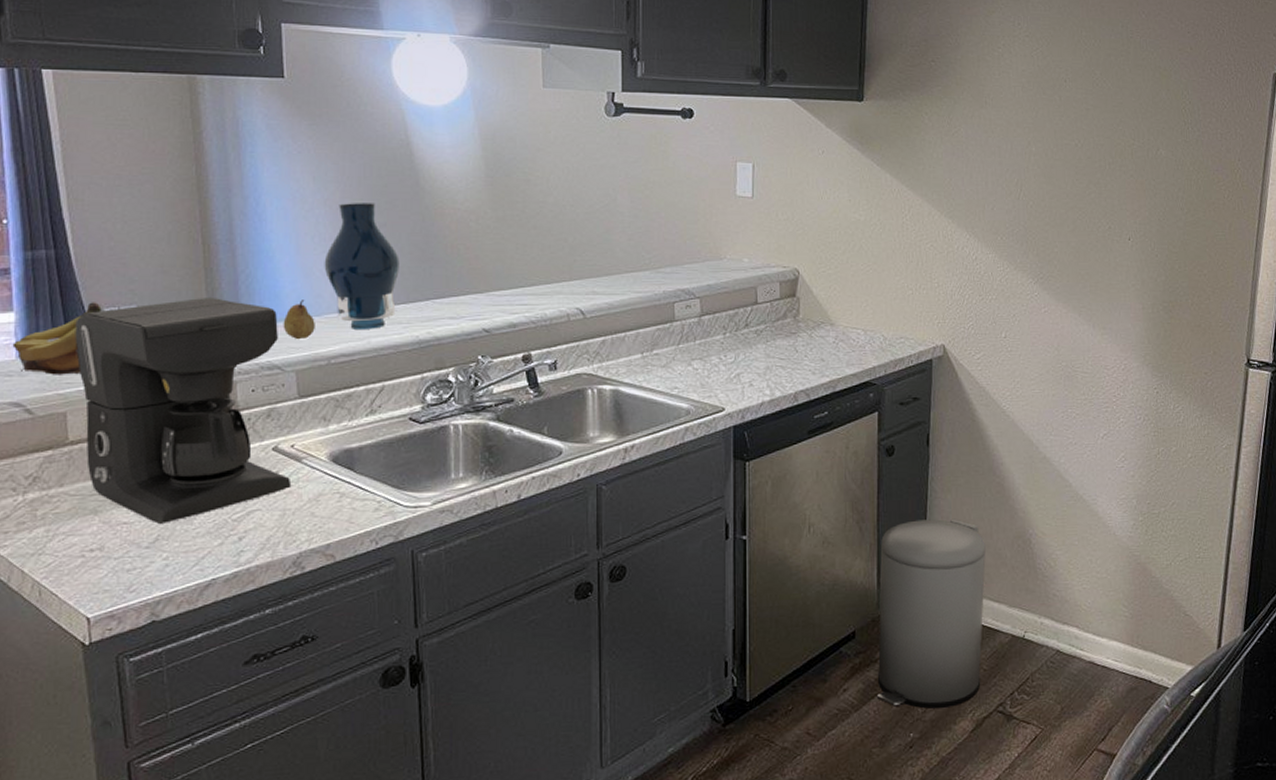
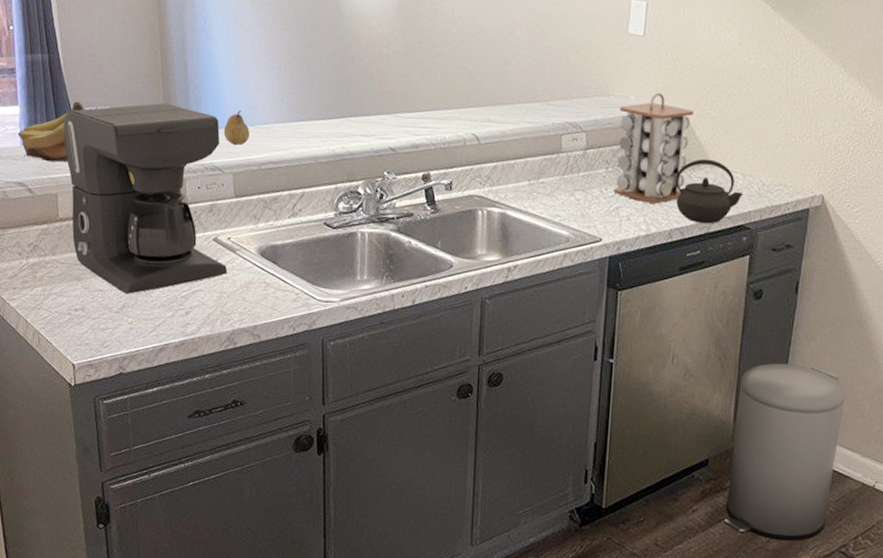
vase: present [324,203,399,329] -> none [258,24,321,141]
spice rack: none [732,253,809,367] -> present [614,92,694,204]
kettle: none [796,317,865,383] -> present [675,159,743,224]

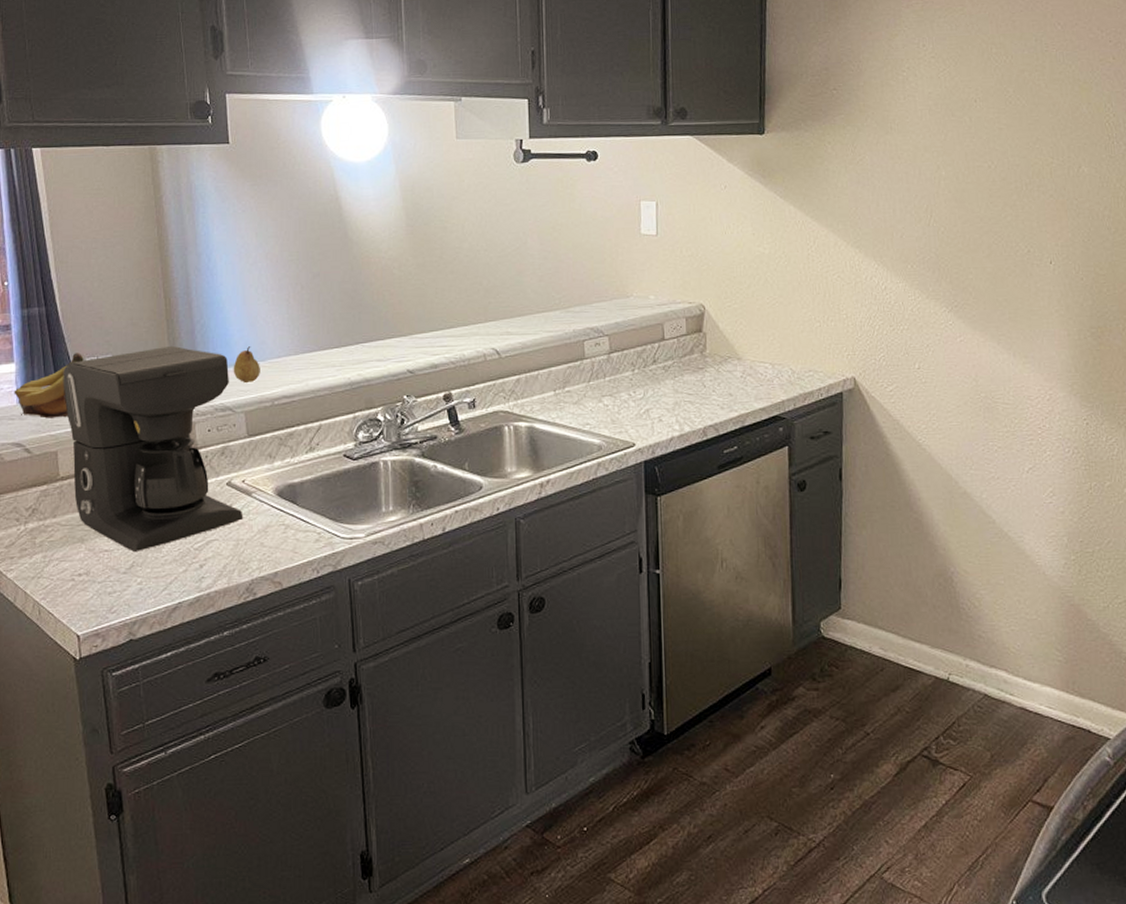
spice rack: present [614,92,694,204] -> none [639,289,715,402]
kettle: present [675,159,743,224] -> none [704,351,774,418]
pedal bin: present [723,363,846,541] -> none [794,555,906,750]

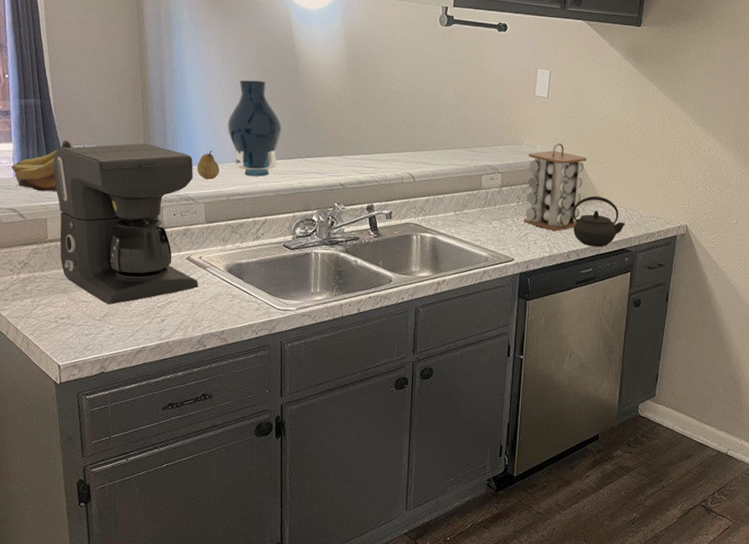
vase: none [267,255,332,373] -> present [227,80,282,177]
spice rack: none [639,289,715,402] -> present [523,142,587,231]
kettle: none [704,351,774,418] -> present [572,196,625,247]

